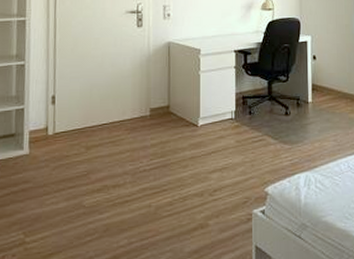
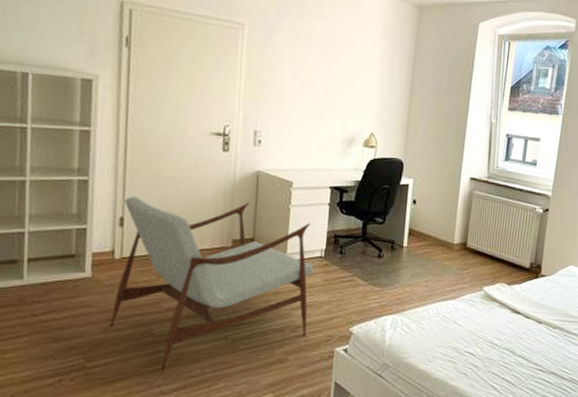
armchair: none [45,72,227,244] -> present [110,196,314,372]

